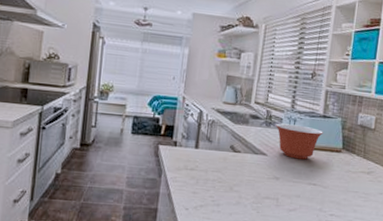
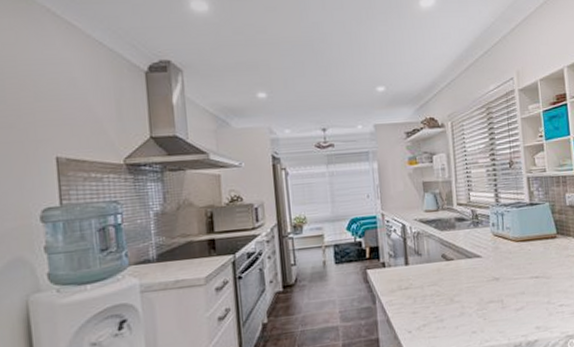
mixing bowl: present [276,123,323,160] -> none [484,218,534,255]

